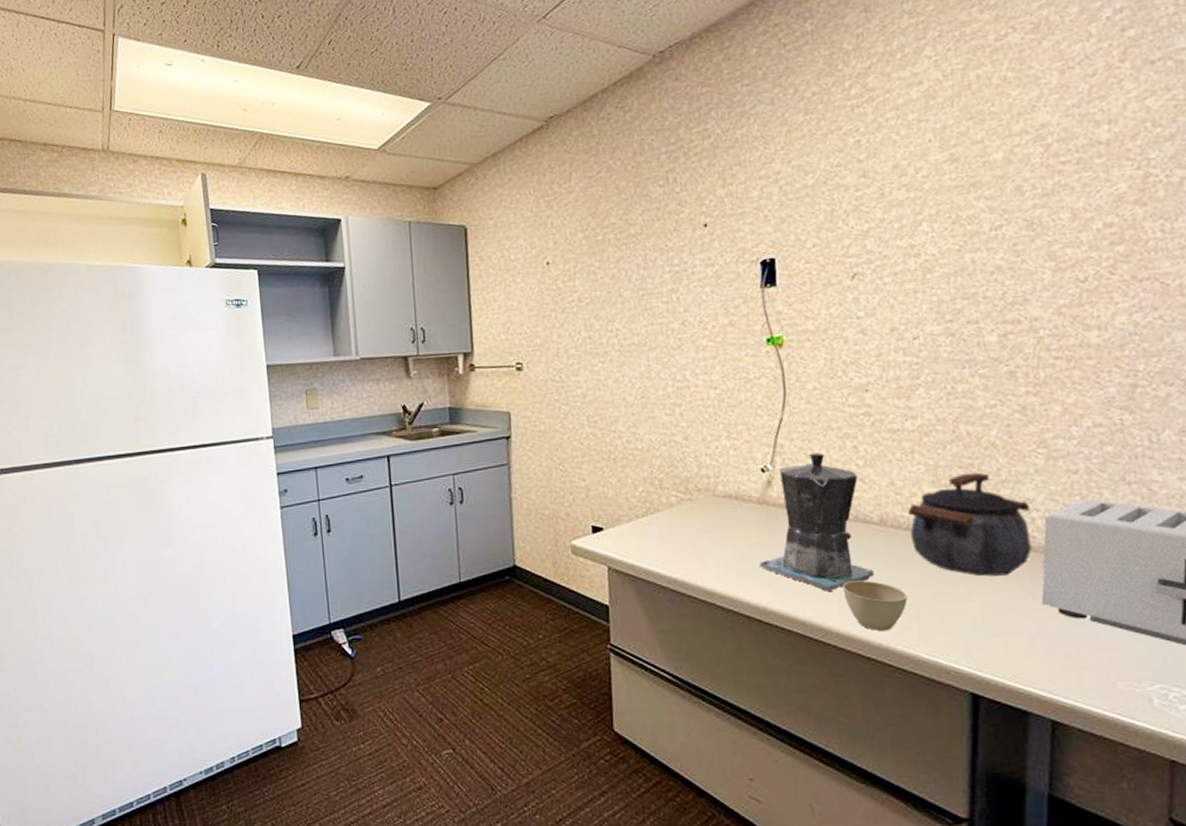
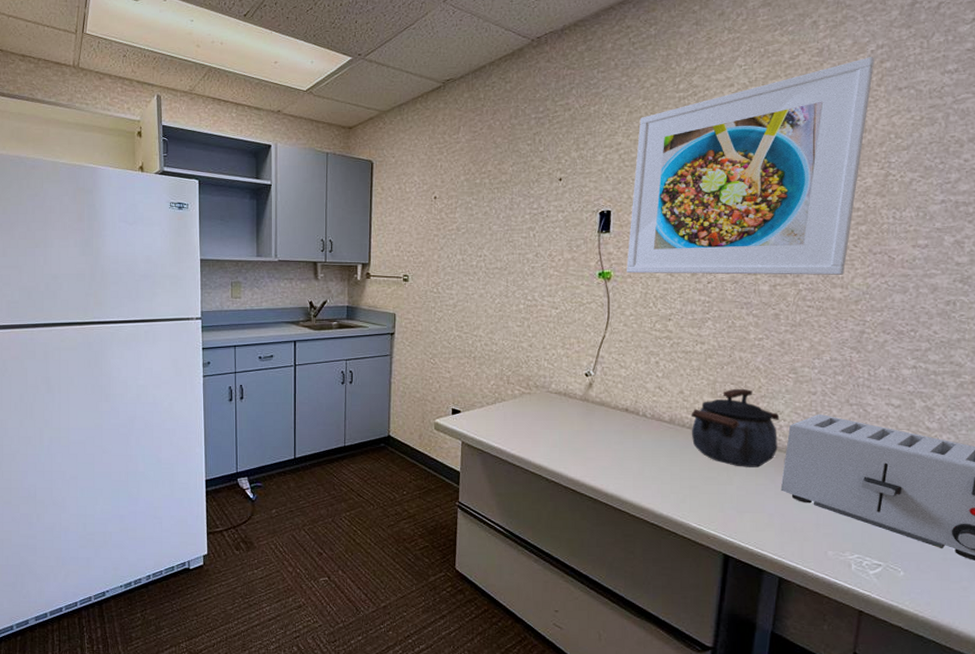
coffee maker: present [759,452,874,591] -> none [577,364,662,471]
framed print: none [801,25,1113,336] -> present [626,57,874,275]
cup: present [842,580,909,632] -> none [637,464,685,504]

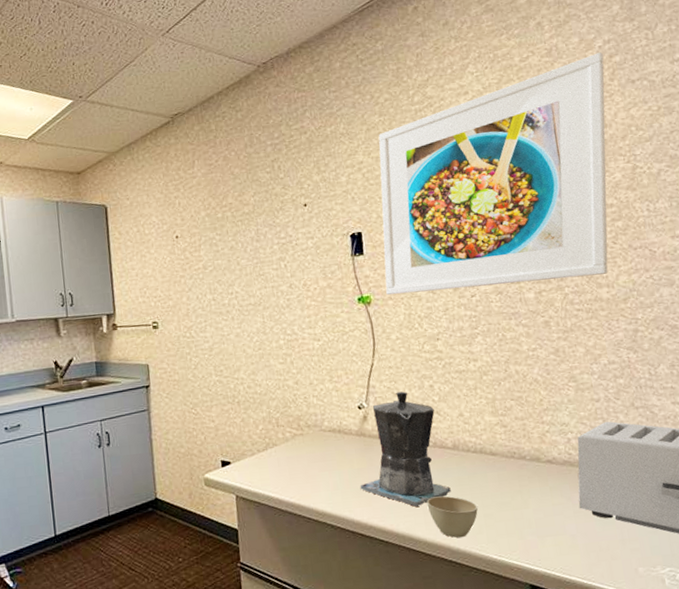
coffee maker: none [577,364,662,471] -> present [360,391,451,507]
cup: none [637,464,685,504] -> present [426,495,479,538]
kettle: present [691,388,780,467] -> none [474,403,569,488]

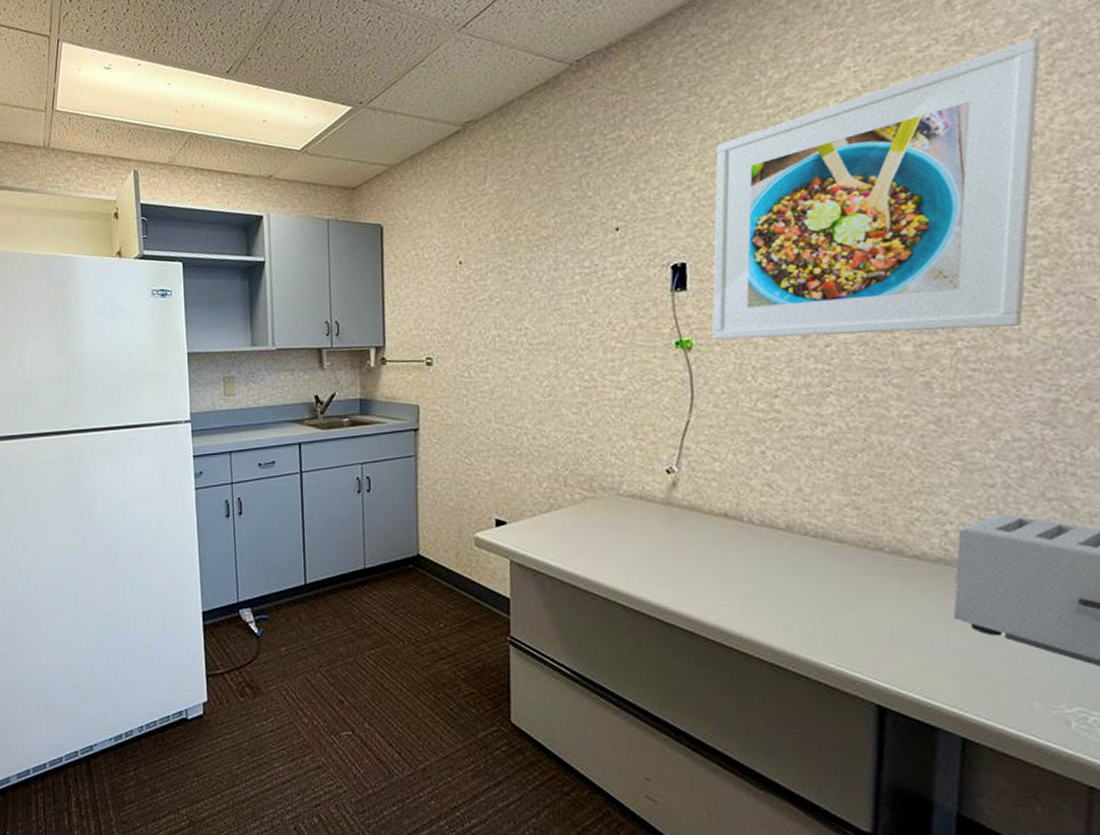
coffee maker: present [360,391,451,507] -> none [662,456,779,595]
cup: present [426,495,479,538] -> none [746,585,814,638]

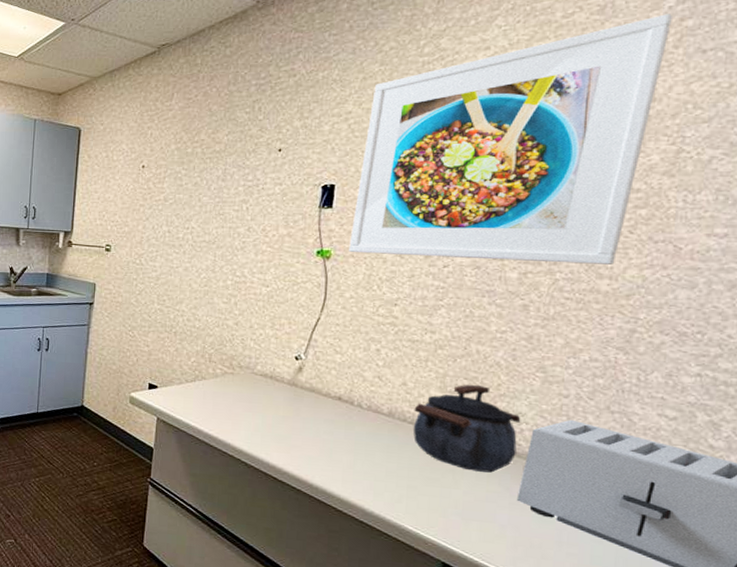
kettle: none [815,482,944,588] -> present [413,384,521,473]

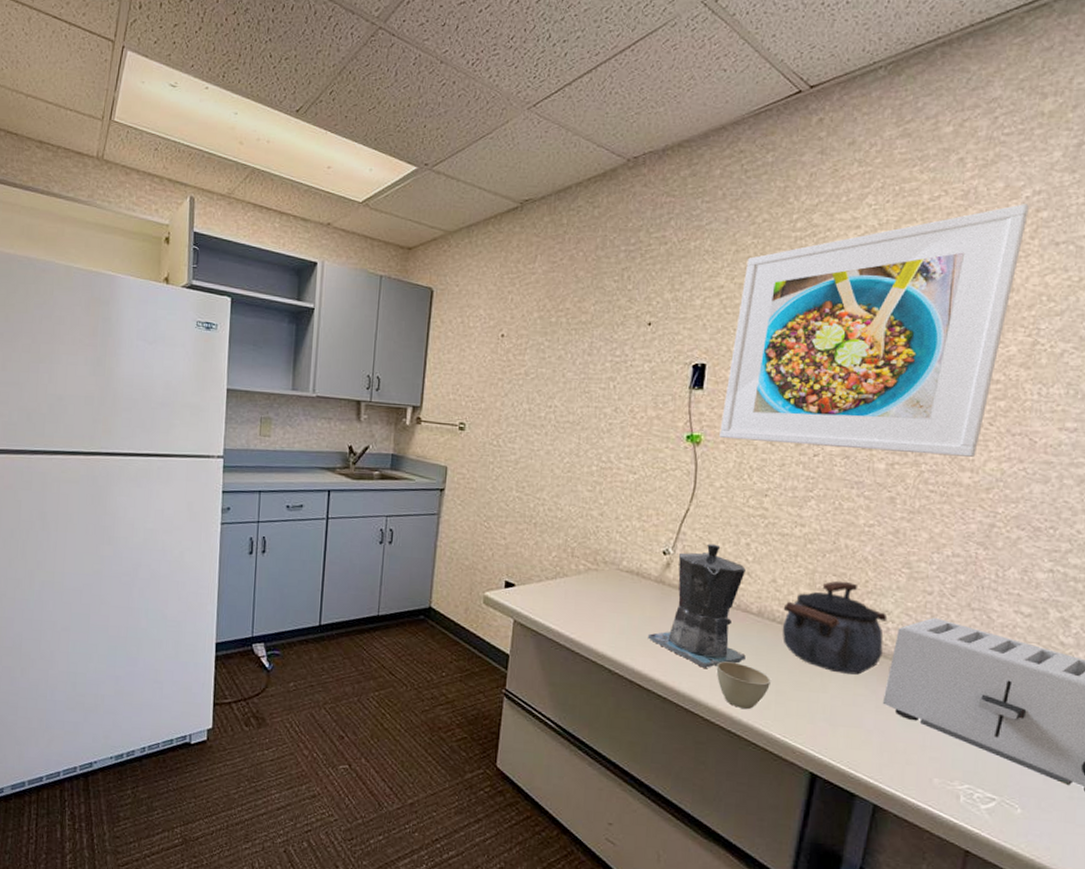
coffee maker: none [281,350,377,463] -> present [647,544,746,668]
cup: none [348,457,403,503] -> present [716,661,772,710]

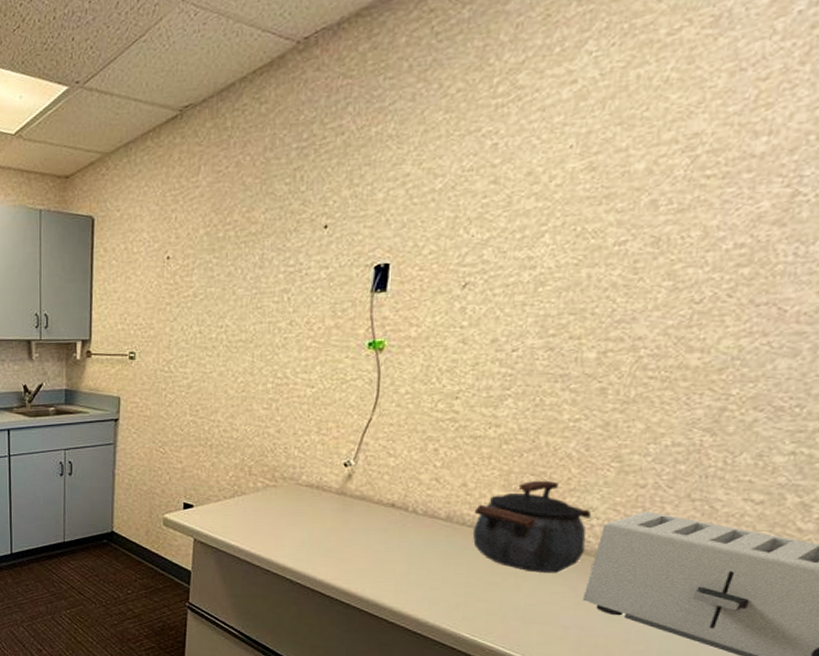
coffee maker: present [647,544,746,668] -> none [329,452,433,574]
cup: present [716,661,772,710] -> none [401,567,461,612]
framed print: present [719,204,1029,457] -> none [405,20,802,342]

